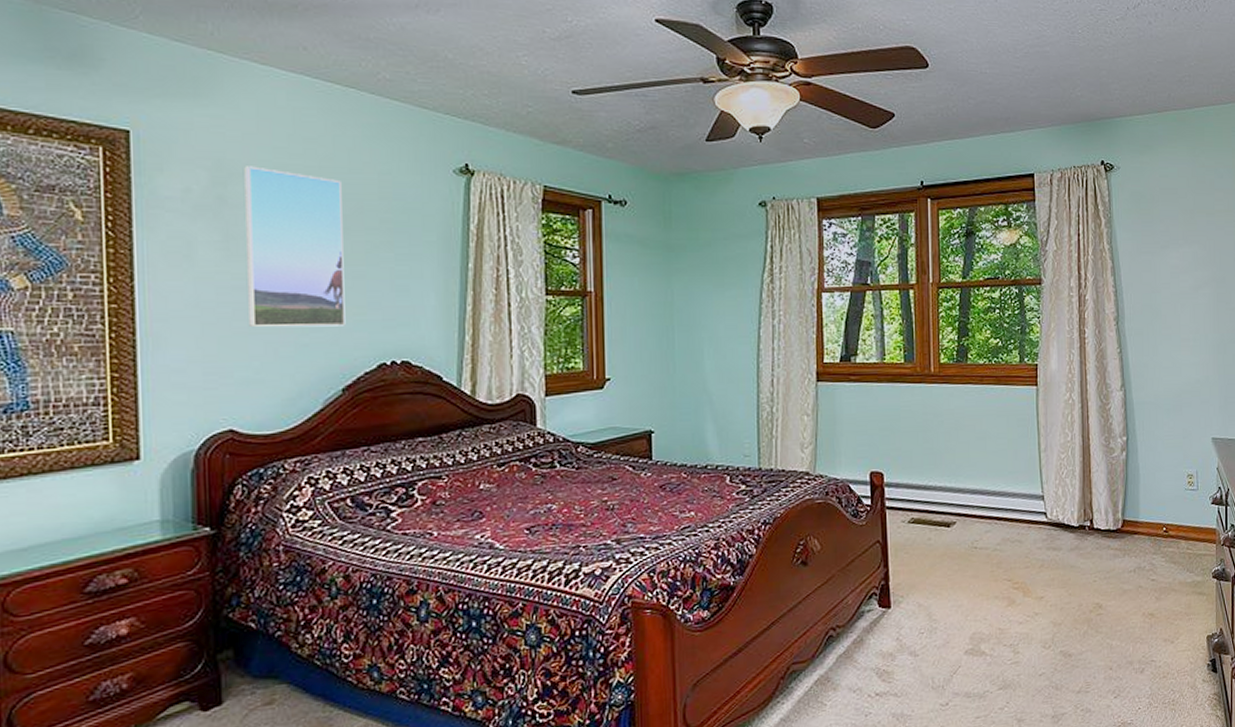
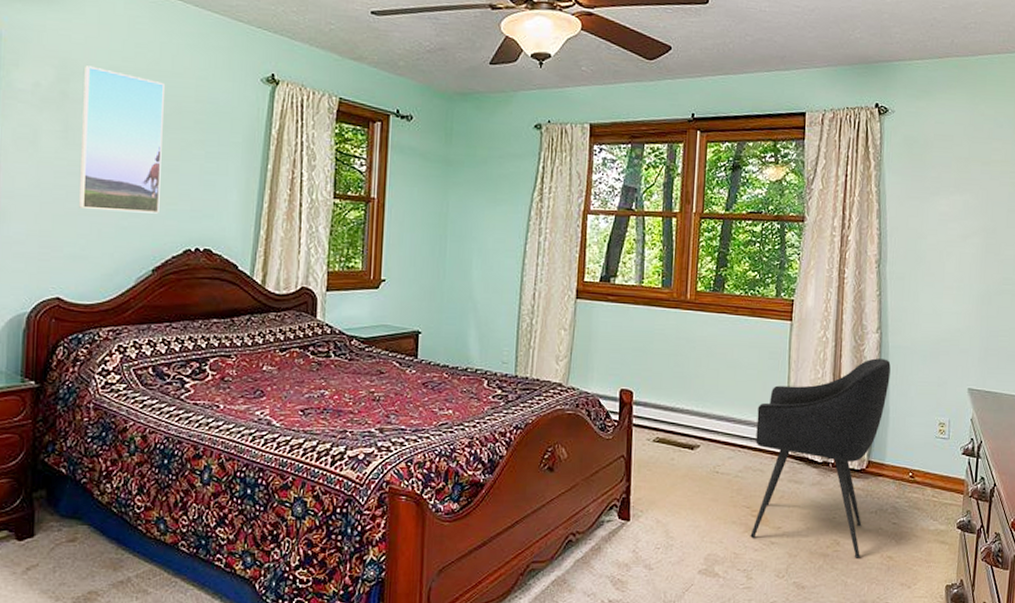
armchair: none [1011,416,1137,620] -> present [750,358,891,558]

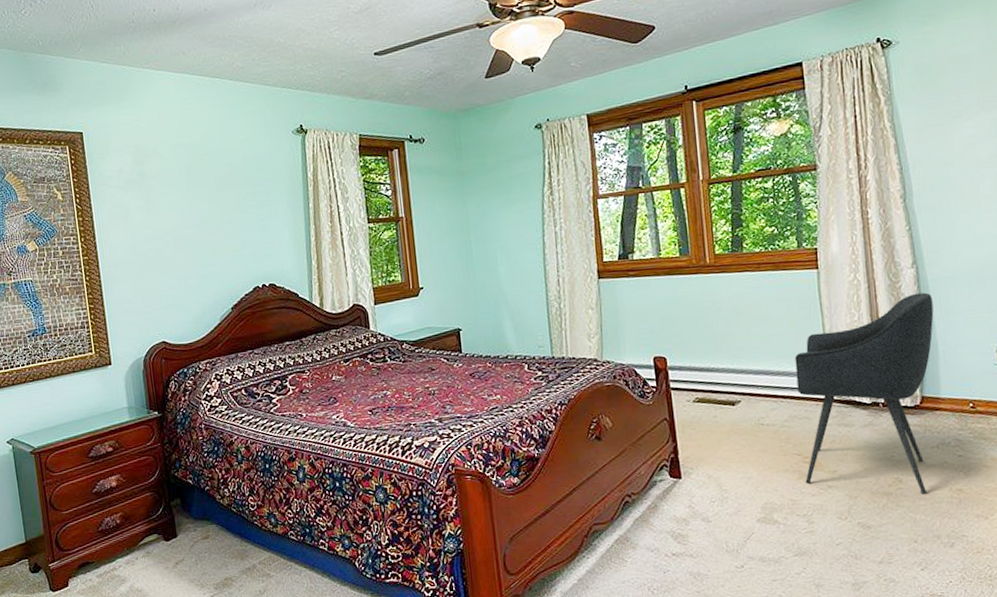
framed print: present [78,66,164,214] -> none [153,147,229,266]

